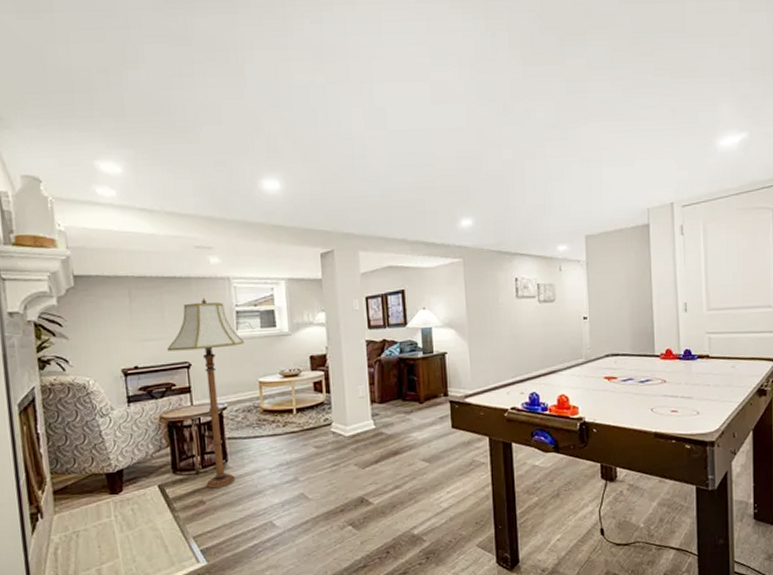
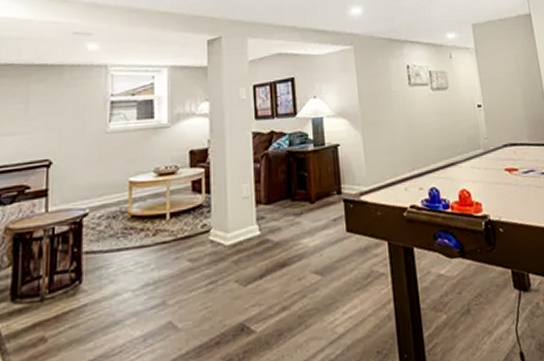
floor lamp: present [166,298,245,489] -> none [25,87,117,320]

